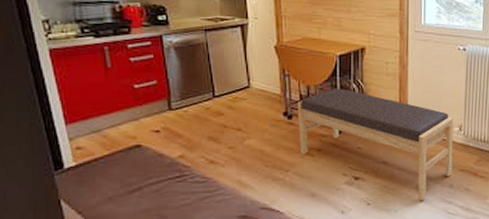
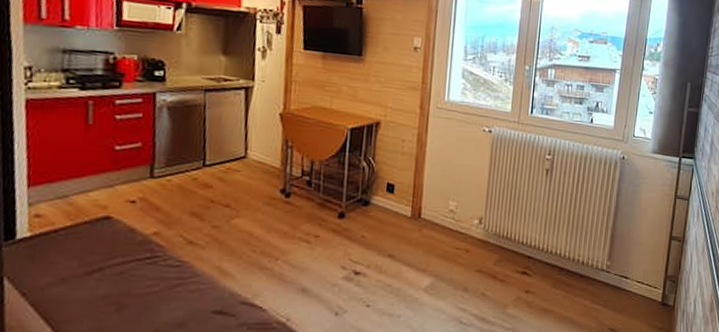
bench: present [297,88,454,200] -> none [294,165,474,305]

